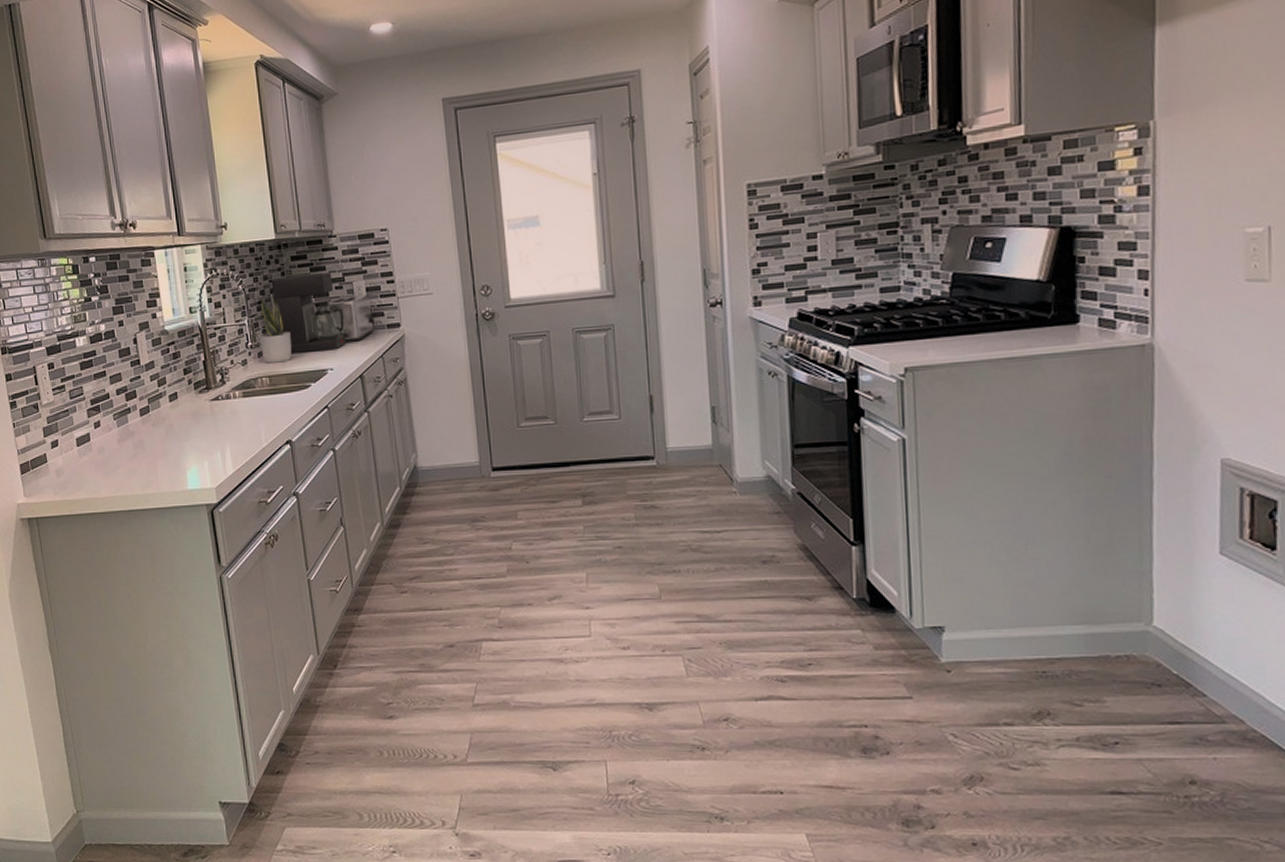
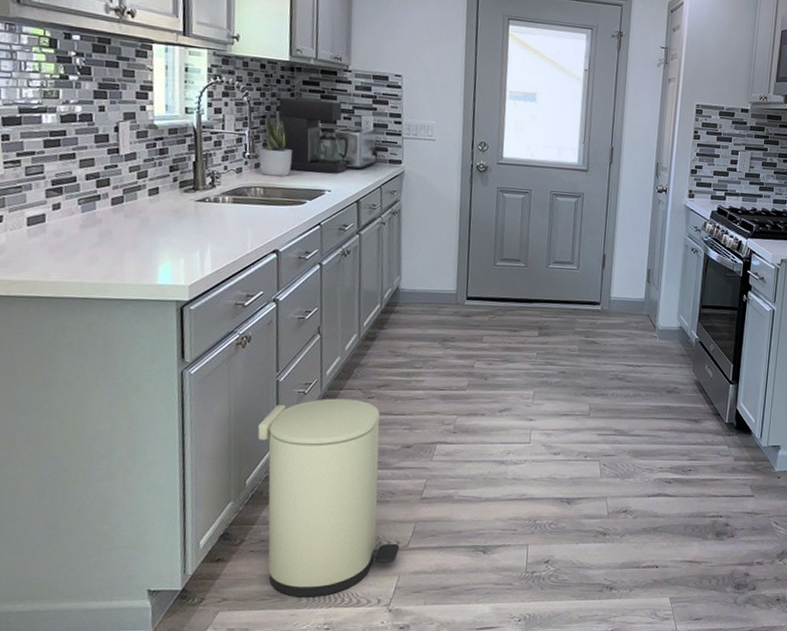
pedal bin: none [297,595,458,816] -> present [257,398,400,597]

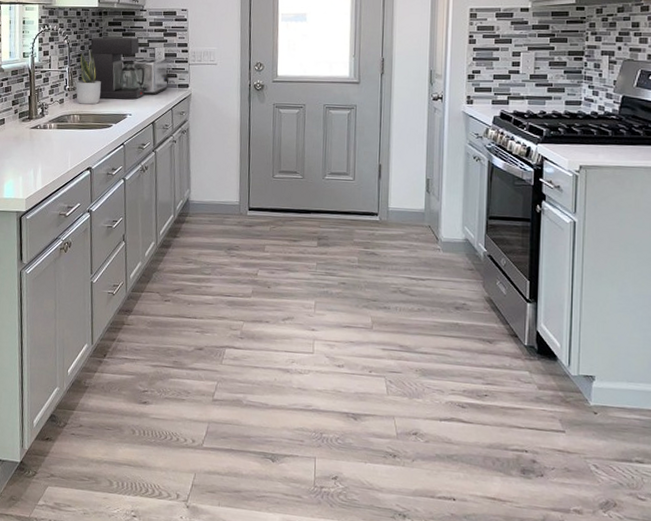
pedal bin: present [257,398,400,597] -> none [76,299,195,484]

